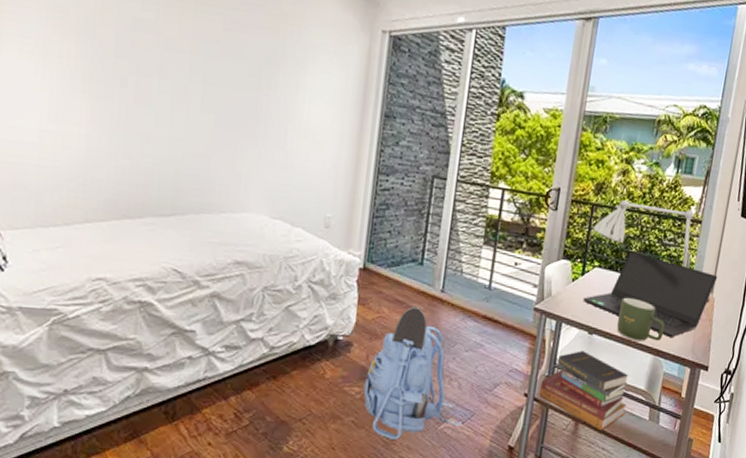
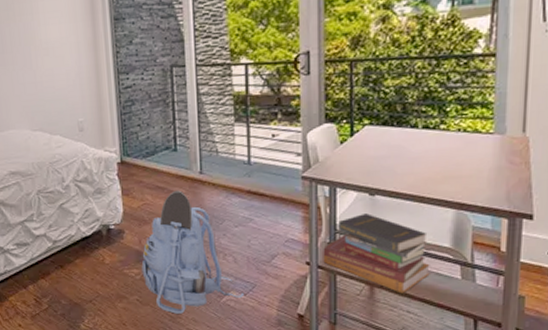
laptop: present [583,250,718,337] -> none [357,100,530,188]
desk lamp: present [593,200,710,302] -> none [356,44,522,143]
mug: present [617,297,665,342] -> none [404,151,466,197]

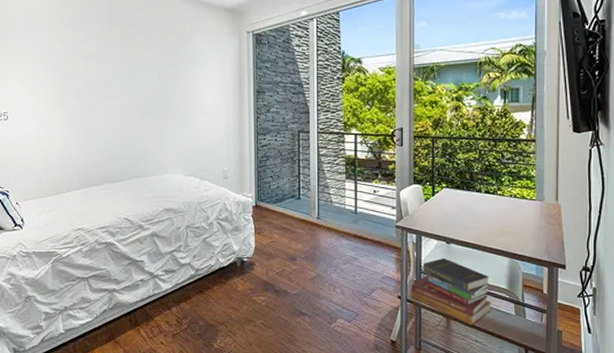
backpack: present [141,190,245,314] -> none [267,231,349,337]

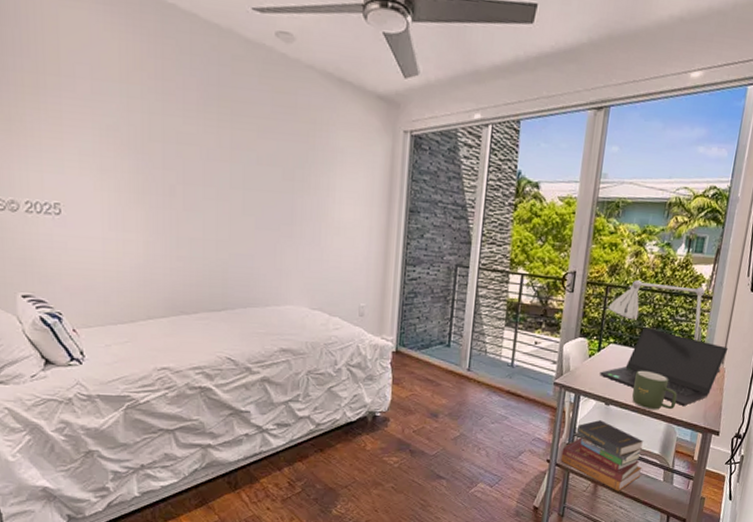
desk lamp: none [436,131,556,209] -> present [608,280,721,373]
laptop: none [437,171,560,241] -> present [600,326,729,406]
mug: none [472,210,517,247] -> present [632,370,678,411]

